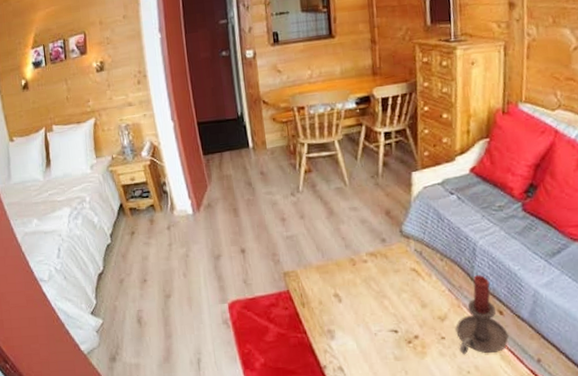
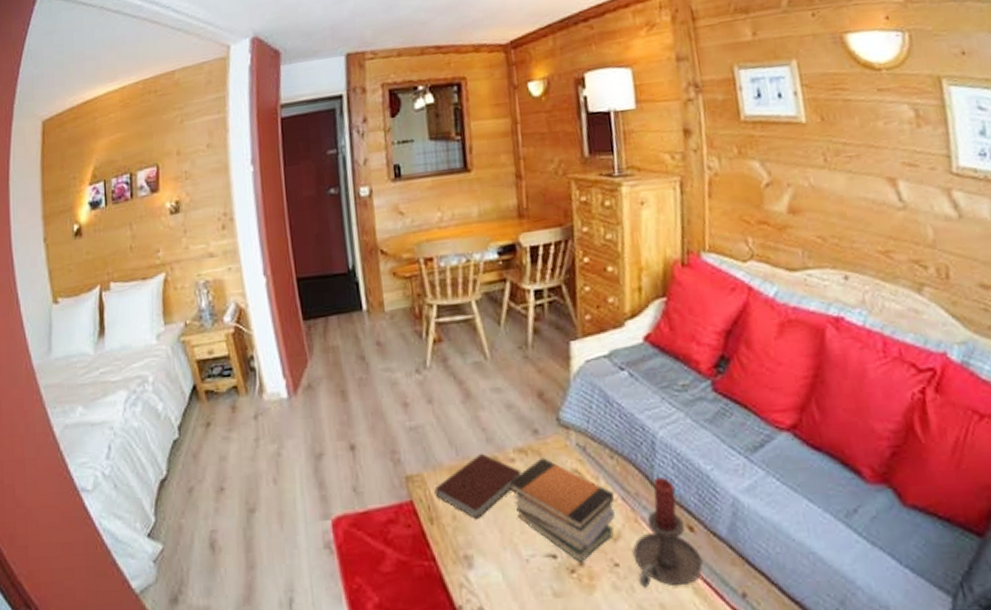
notebook: none [305,256,372,305] -> present [434,453,522,520]
book stack: none [362,259,443,336] -> present [508,457,615,562]

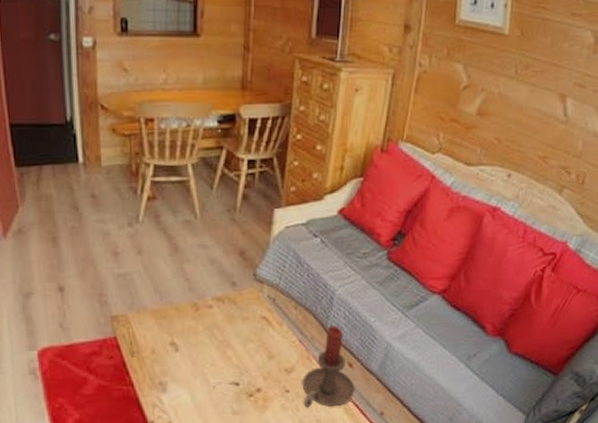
notebook: present [434,453,522,520] -> none [137,299,217,354]
book stack: present [508,457,615,562] -> none [205,305,293,389]

